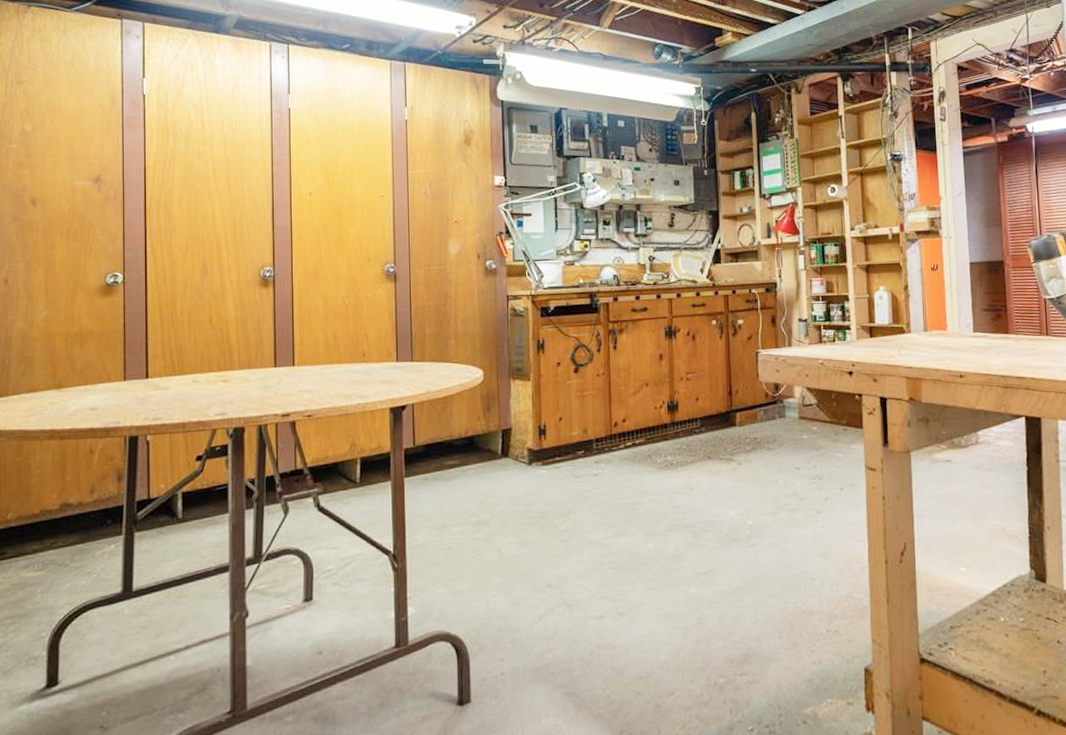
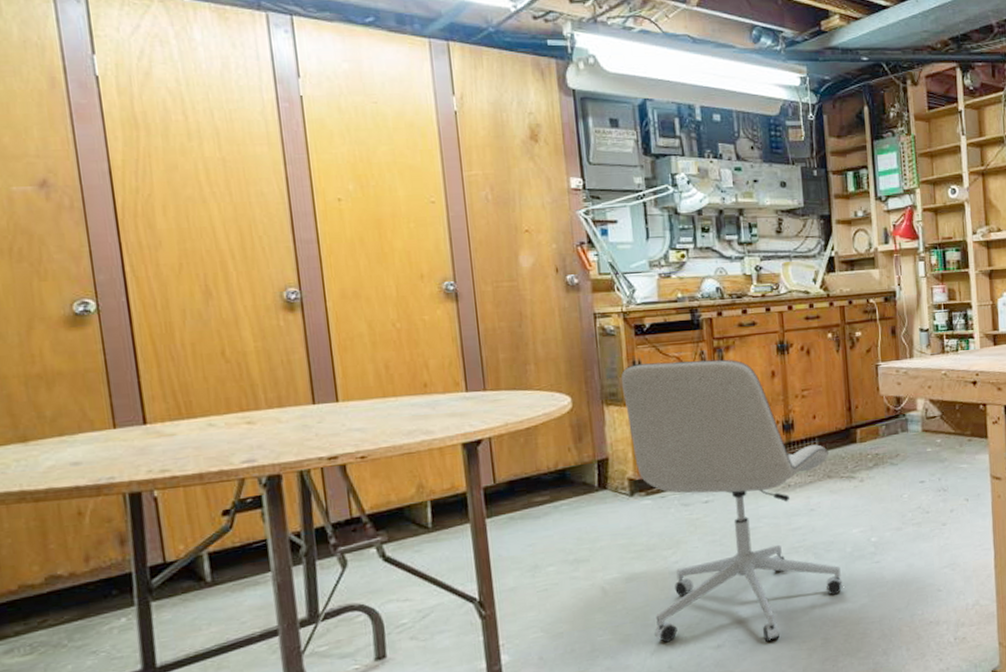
office chair: none [526,341,719,618] -> present [620,359,843,643]

